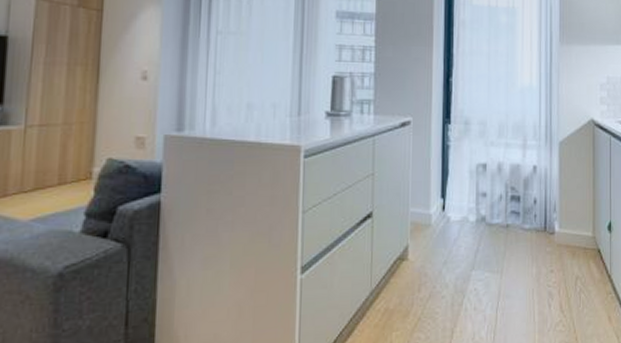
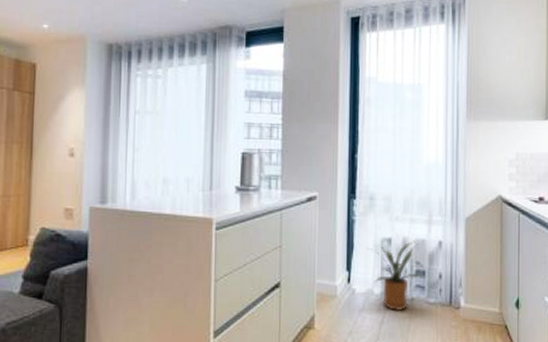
house plant: none [461,166,521,239] -> present [366,241,426,312]

